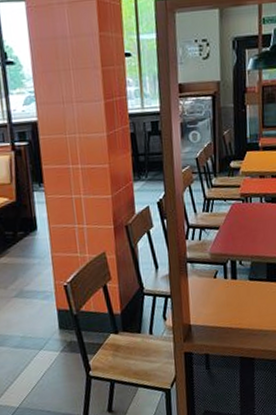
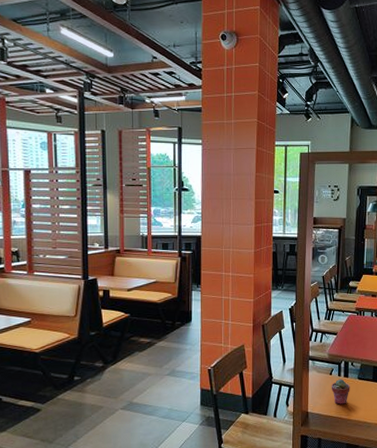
potted succulent: none [216,282,240,313] -> present [331,379,350,405]

